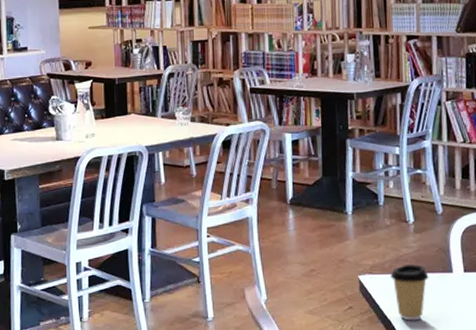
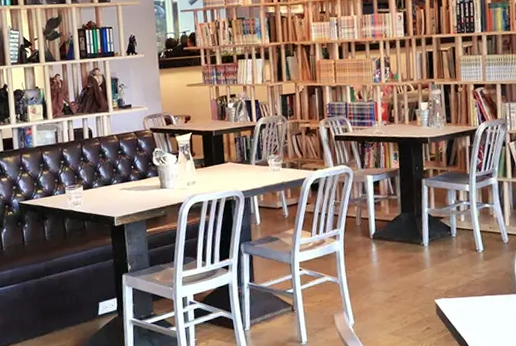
coffee cup: present [390,264,429,321] -> none [463,287,497,338]

